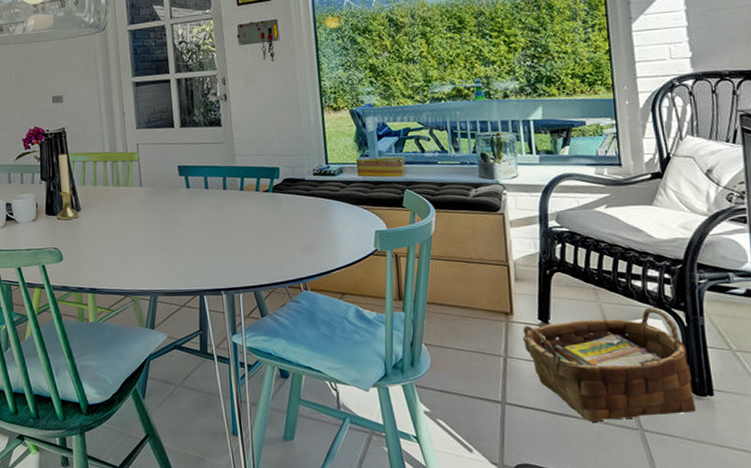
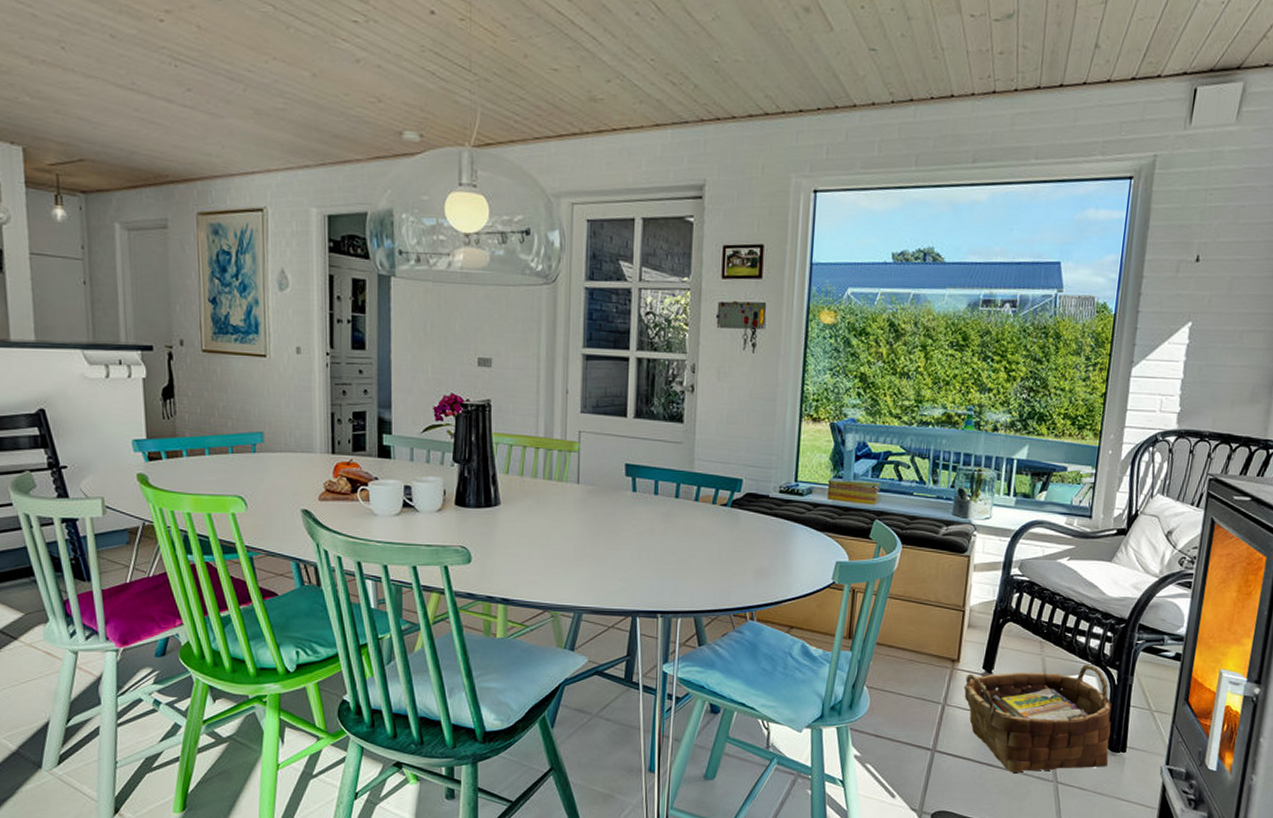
candle holder: present [56,153,80,220] -> none [468,431,498,515]

